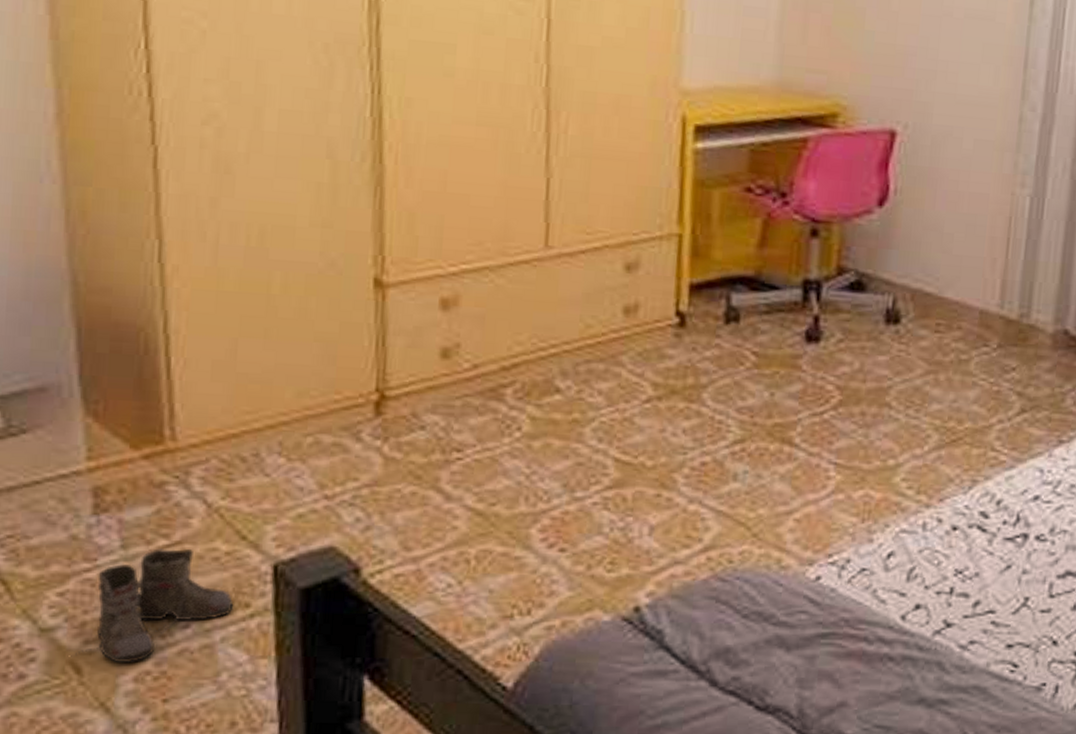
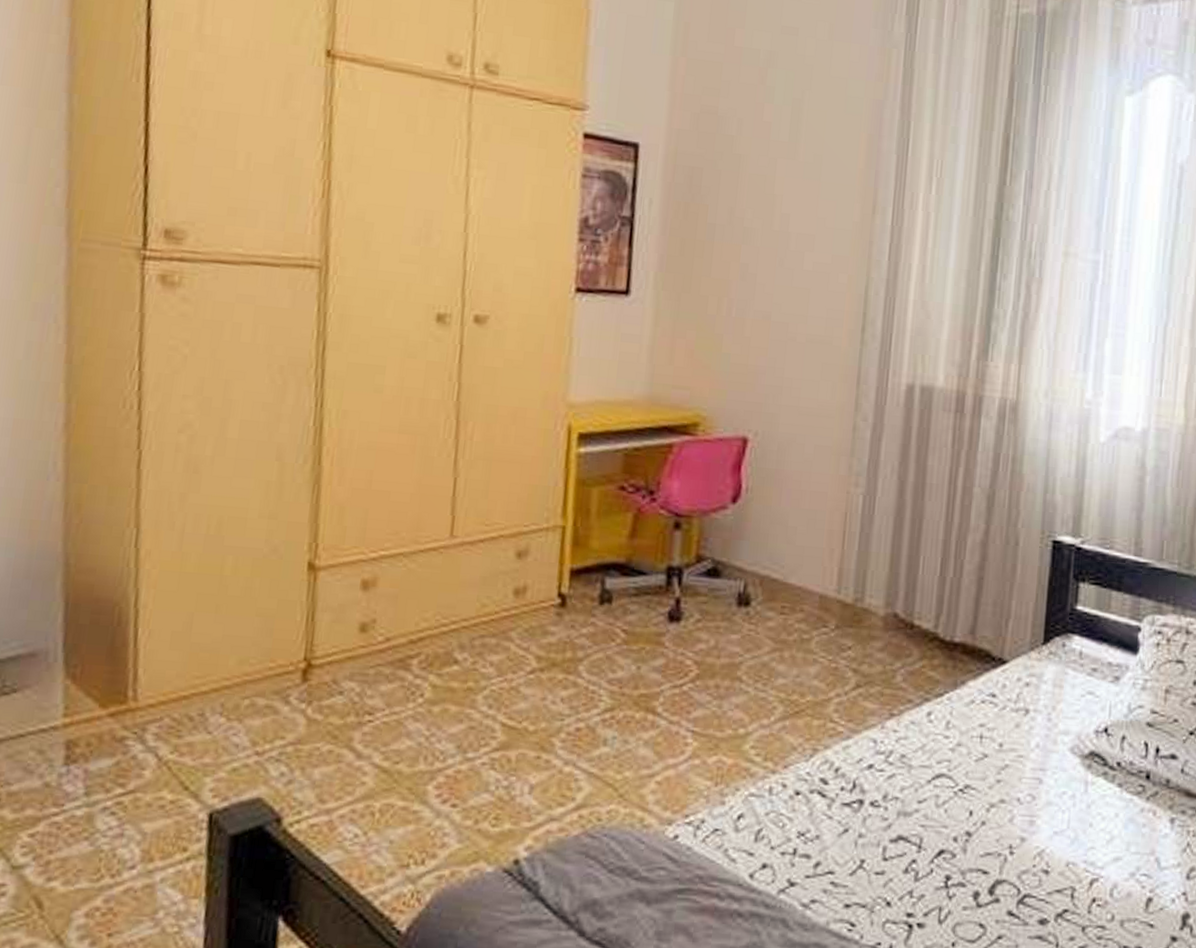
boots: present [70,548,234,662] -> none [35,796,174,899]

